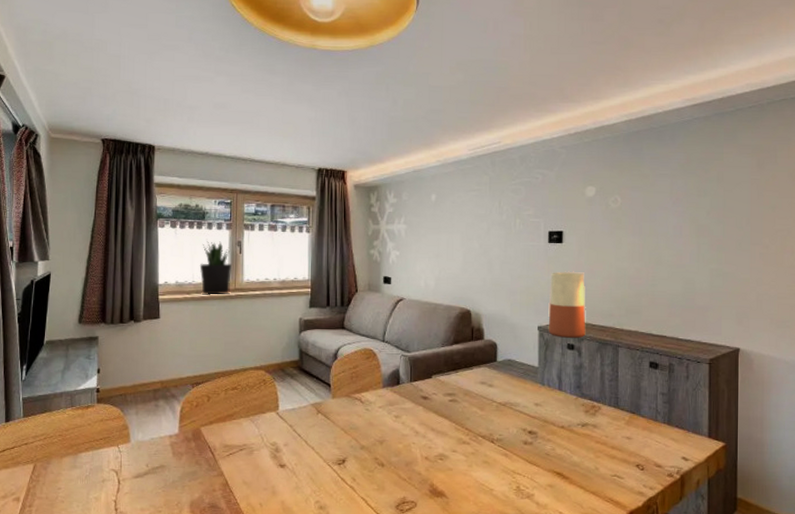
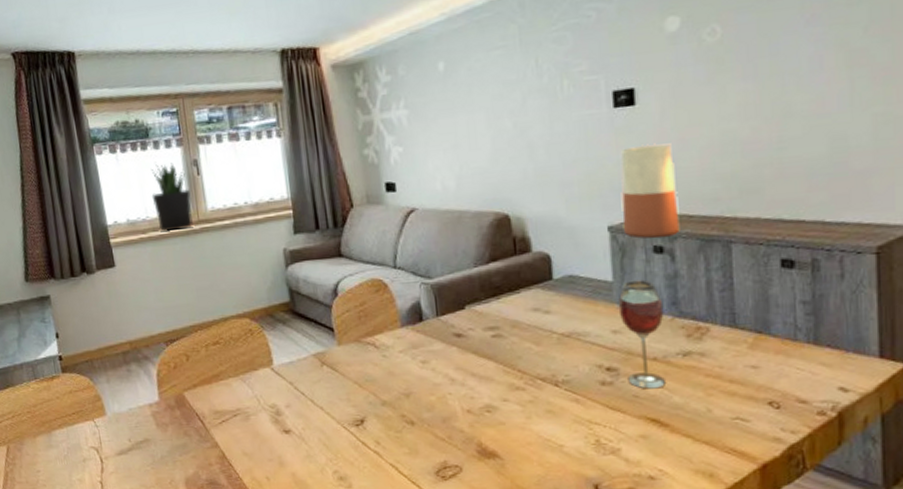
wineglass: none [540,367,571,450] -> present [618,280,665,389]

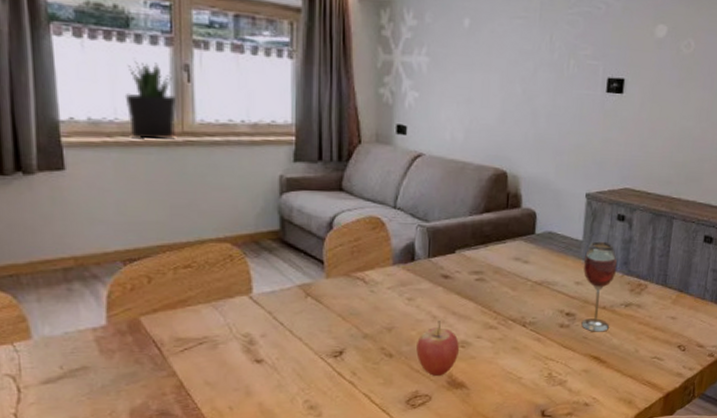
fruit: none [438,384,485,444] -> present [416,321,459,376]
vase: present [621,144,680,239] -> none [597,128,644,209]

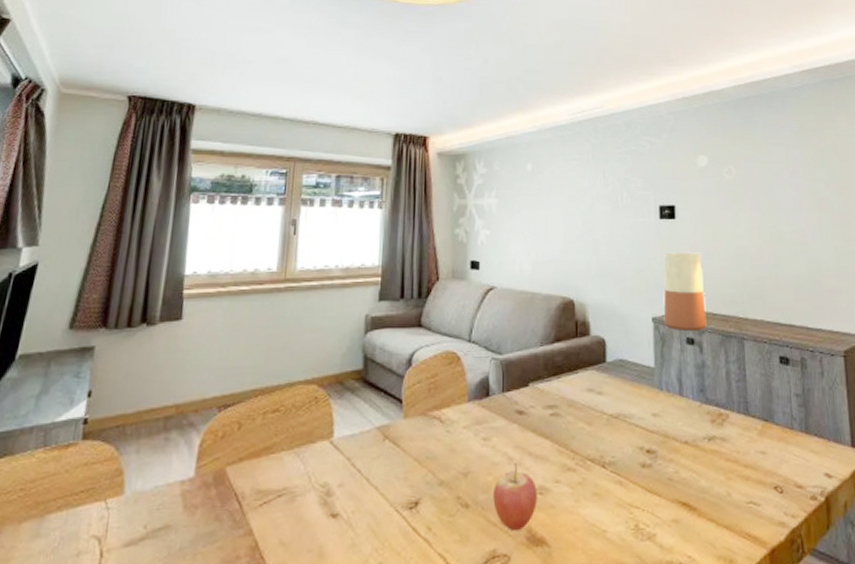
planter: present [124,61,176,140] -> none [240,220,283,288]
wineglass: present [581,241,618,332] -> none [658,367,694,472]
vase: none [597,128,644,209] -> present [663,252,707,332]

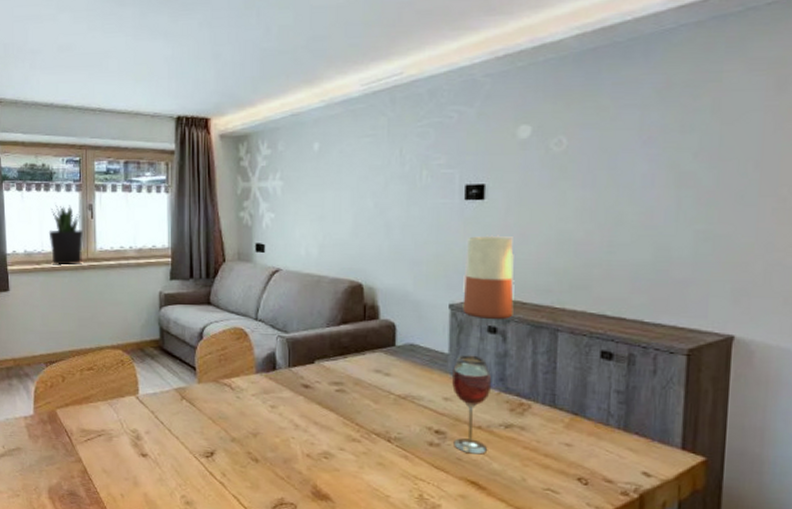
planter: none [240,220,283,288] -> present [48,205,83,266]
fruit: present [493,463,537,530] -> none [281,430,322,485]
wineglass: none [658,367,694,472] -> present [451,355,492,455]

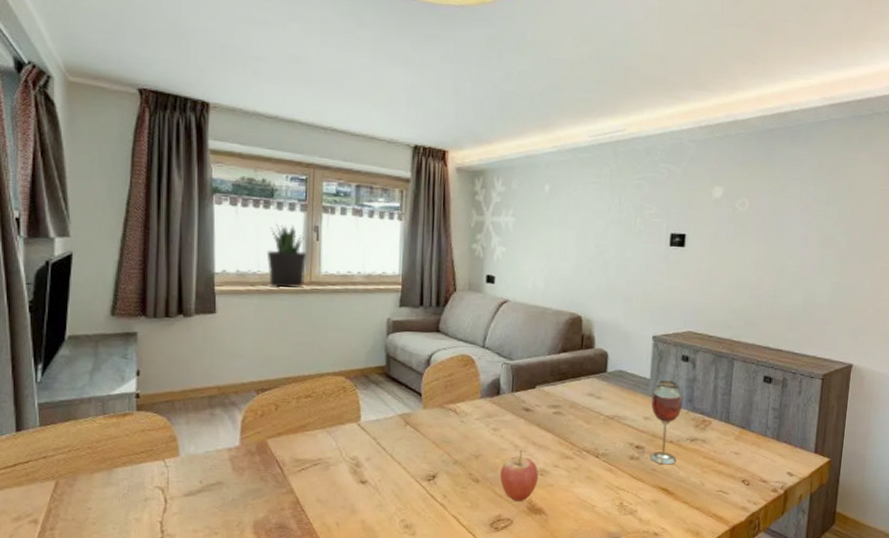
fruit: none [281,430,322,485] -> present [500,450,538,501]
vase: present [462,236,514,320] -> none [663,278,705,350]

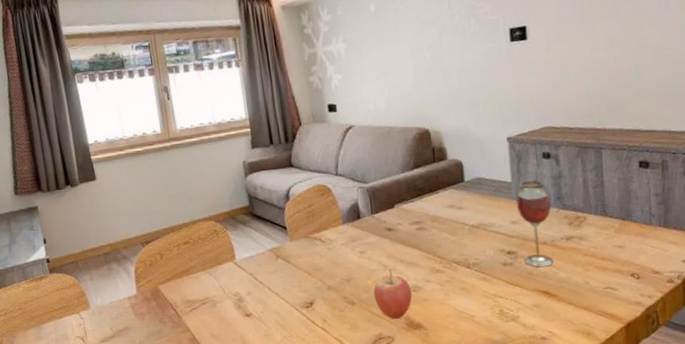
planter: present [266,224,306,289] -> none [126,89,164,148]

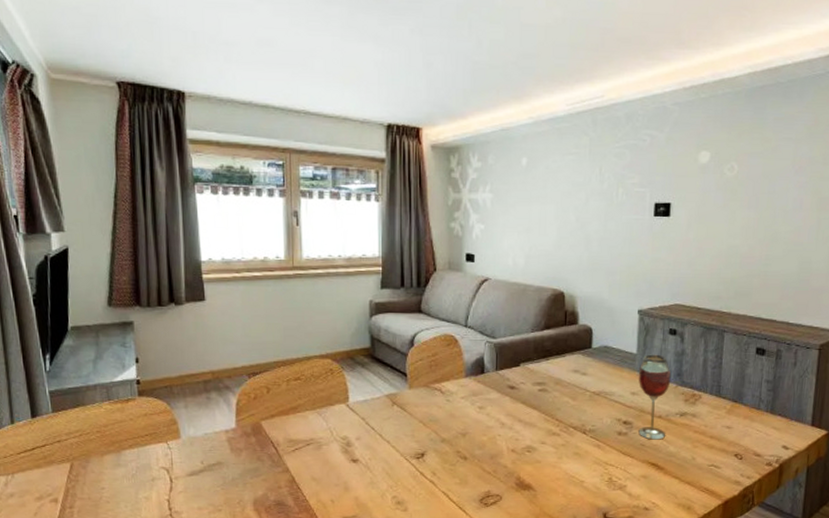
fruit: present [373,269,412,319] -> none [488,427,525,477]

